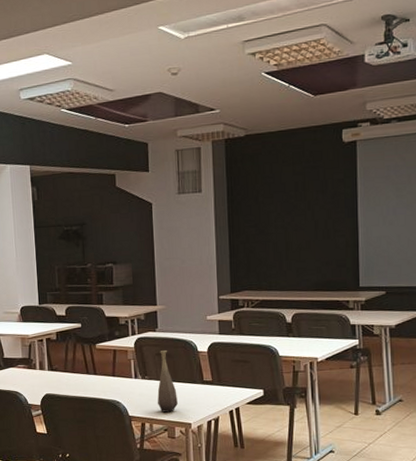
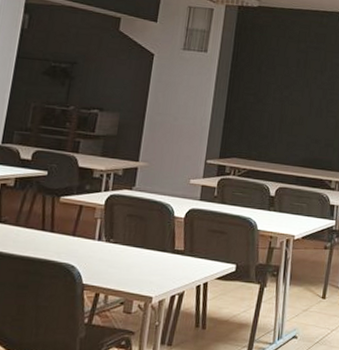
bottle: present [157,349,178,413] -> none [118,211,143,283]

